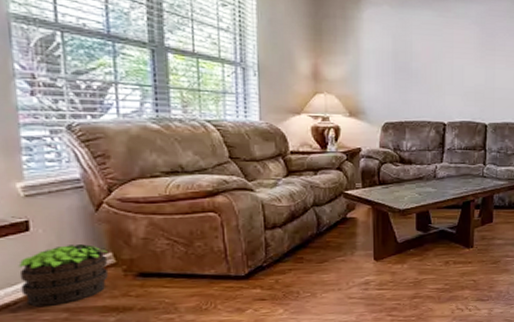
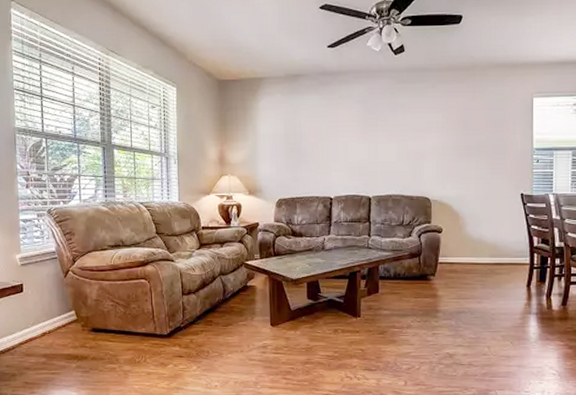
potted plant: present [18,244,109,307] -> none [16,304,73,351]

